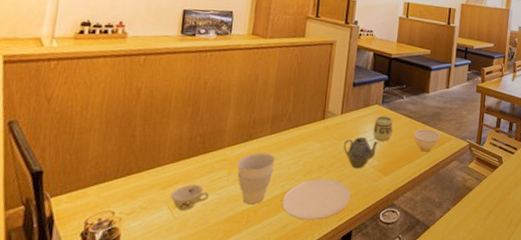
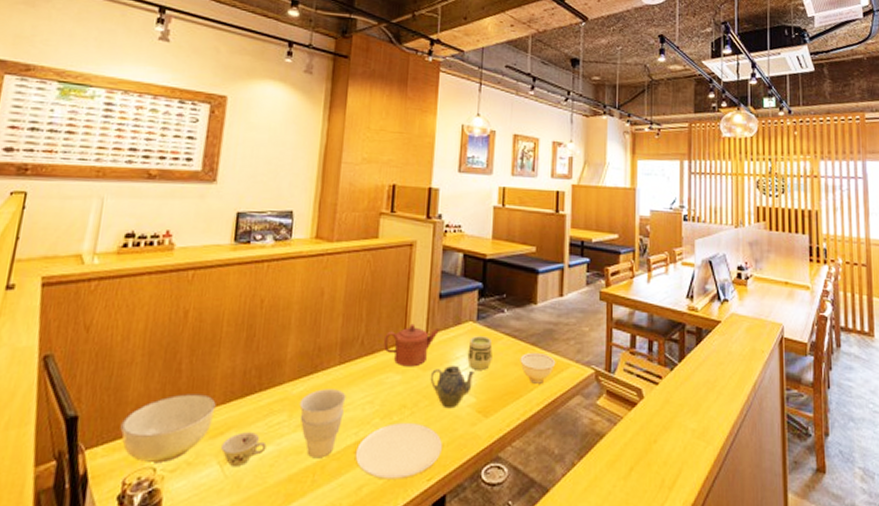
bowl: none [81,154,166,208] -> present [120,394,216,464]
teapot: none [307,105,352,138] -> present [384,323,439,367]

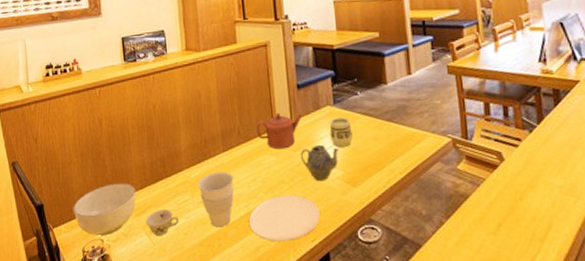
bowl: present [520,352,556,384] -> none [378,127,413,155]

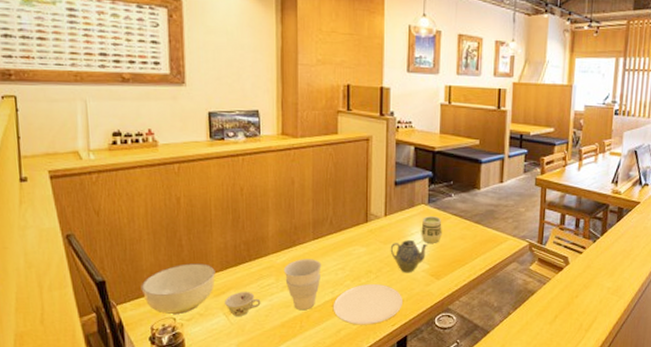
teapot: present [256,112,302,150] -> none [350,206,396,241]

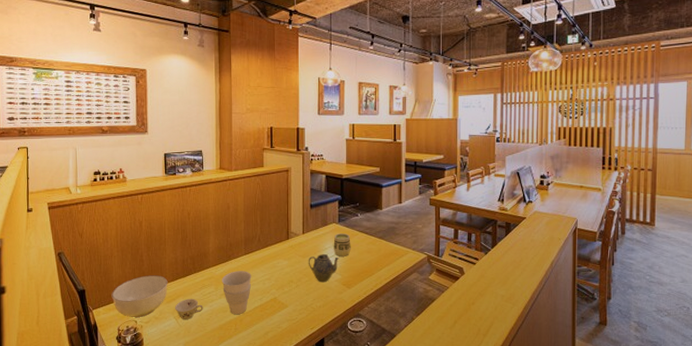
plate: present [333,284,402,325] -> none [261,293,319,328]

